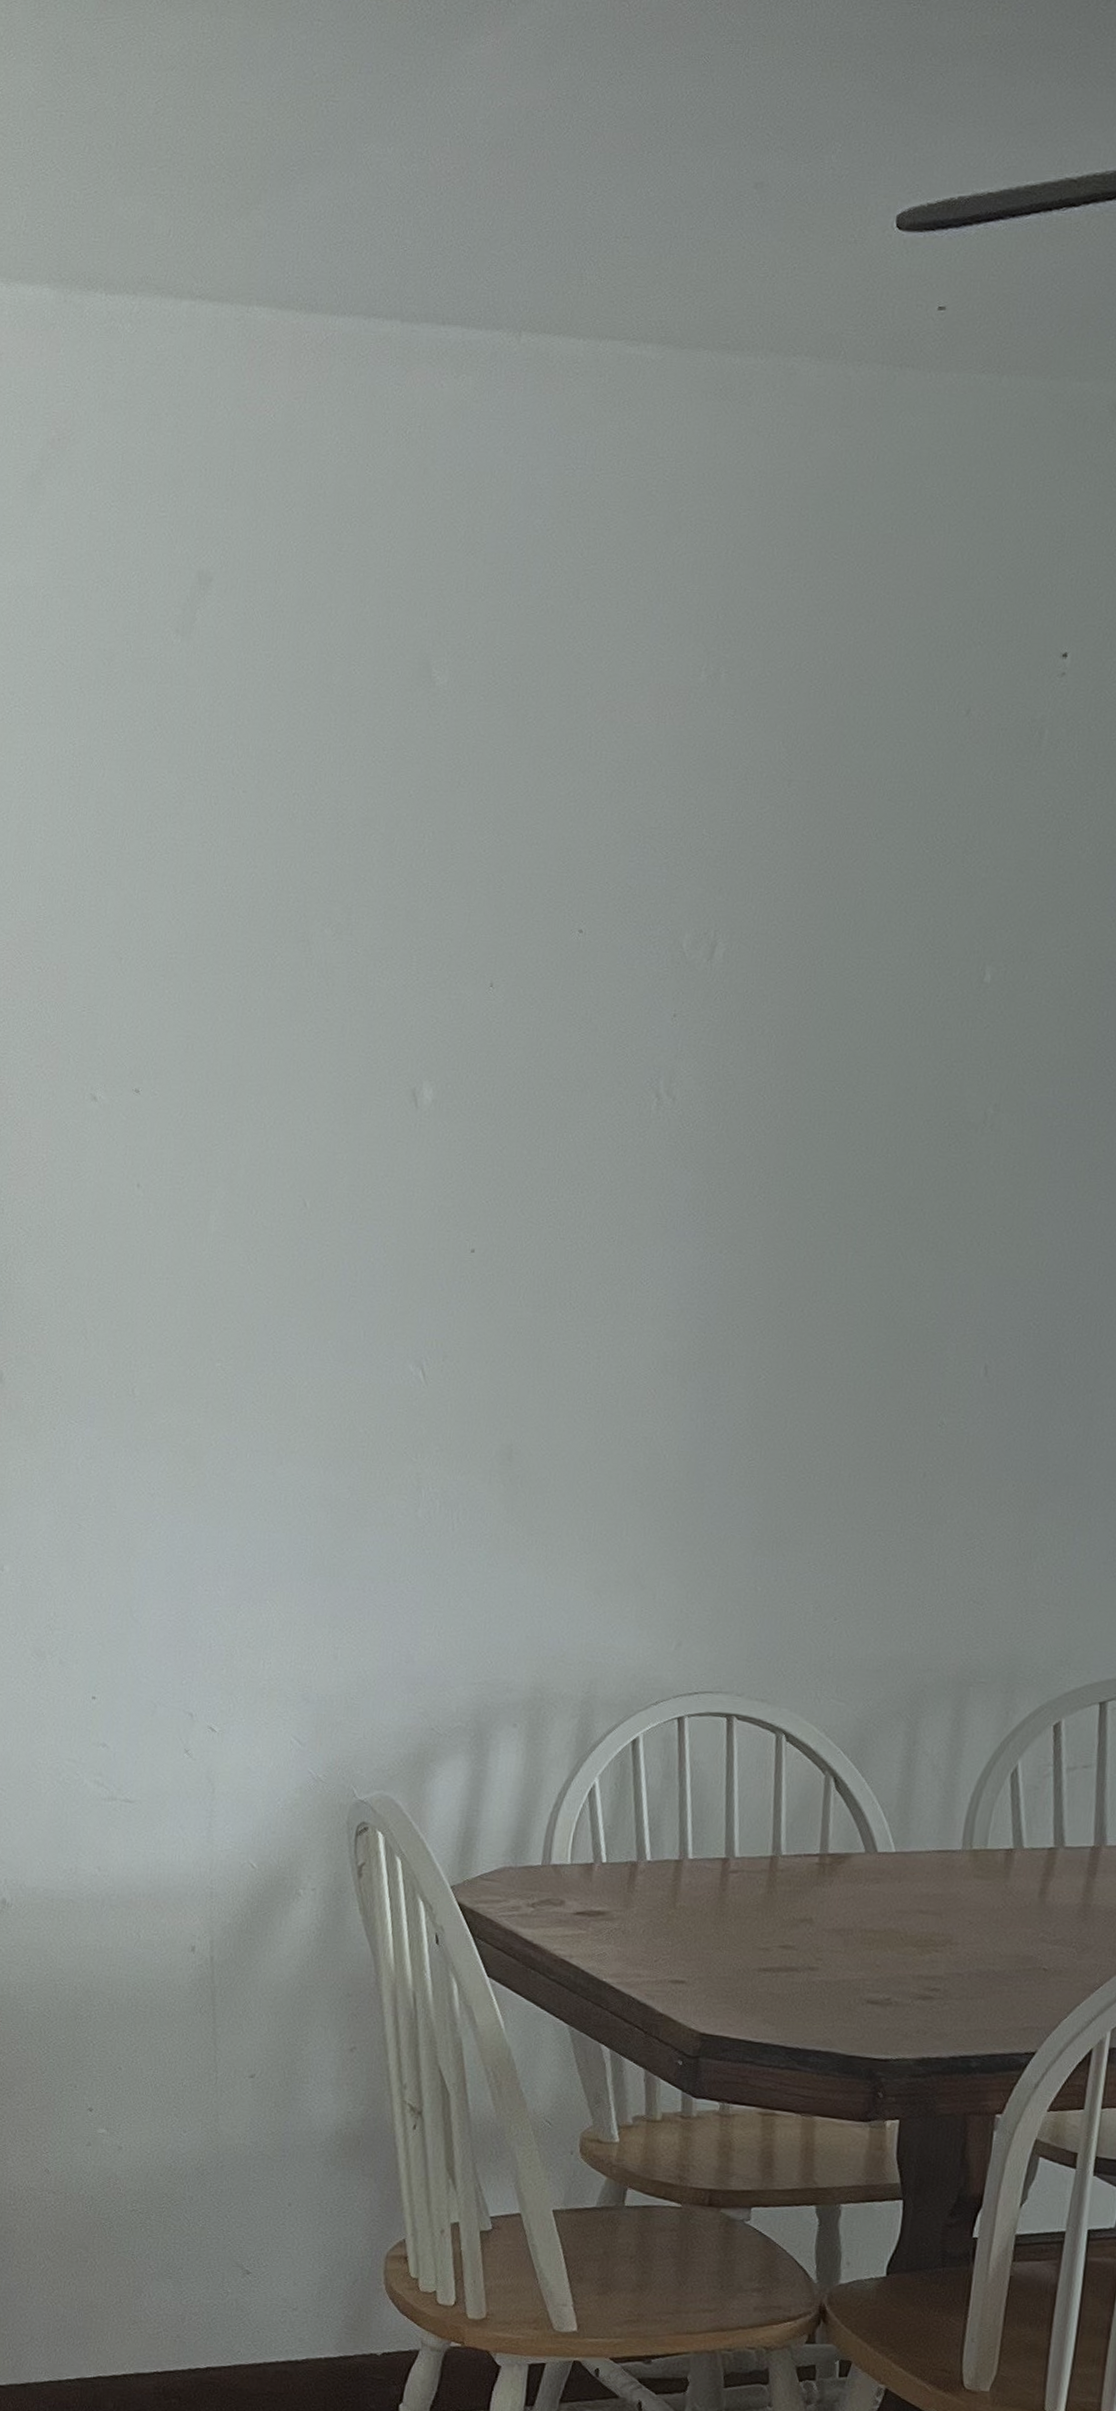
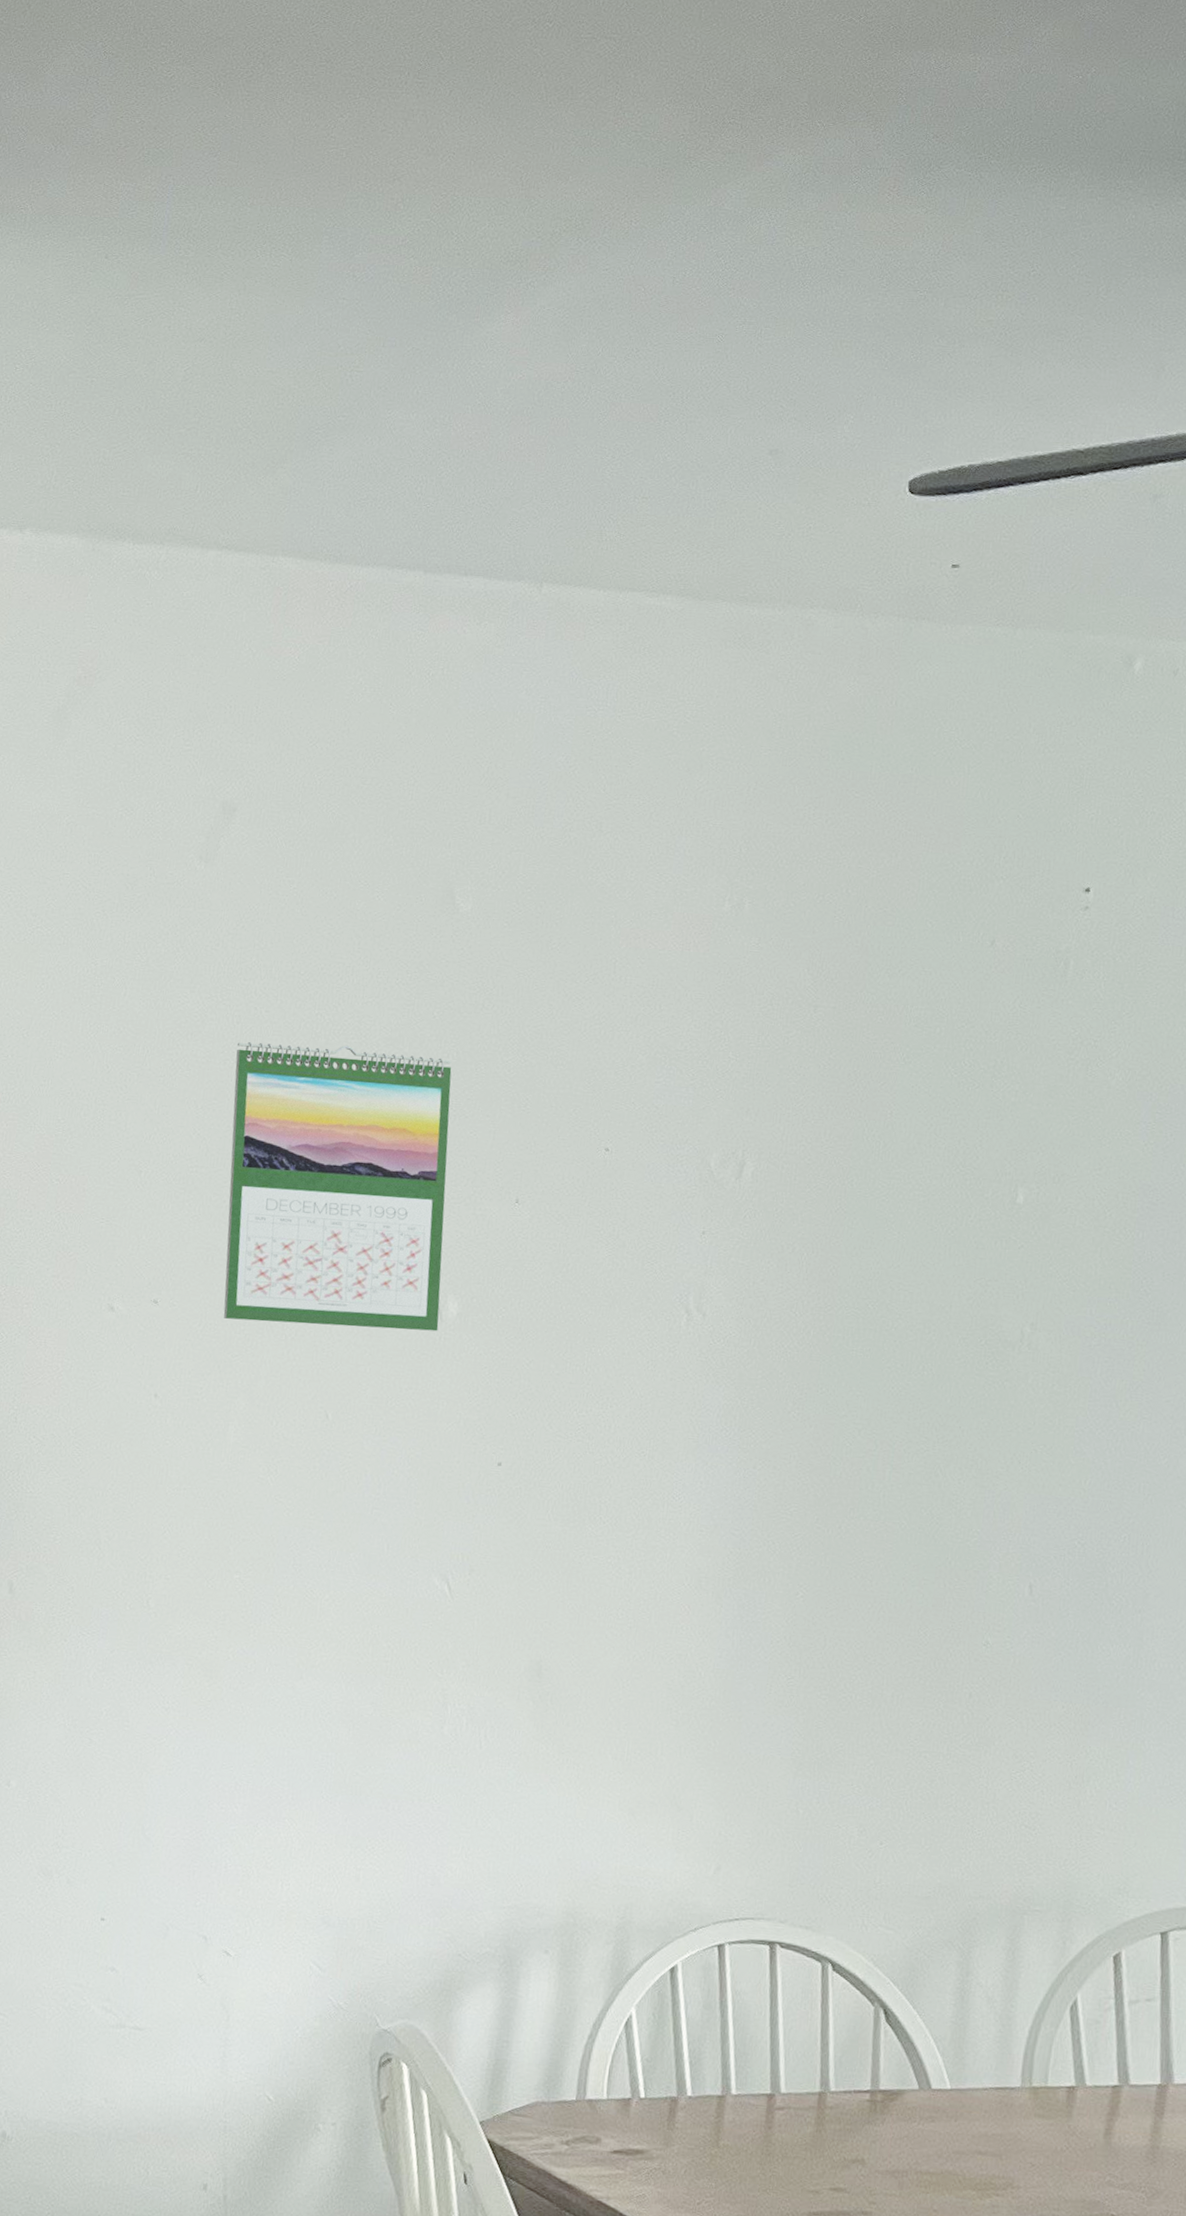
calendar: none [203,824,428,1118] -> present [223,1042,452,1331]

